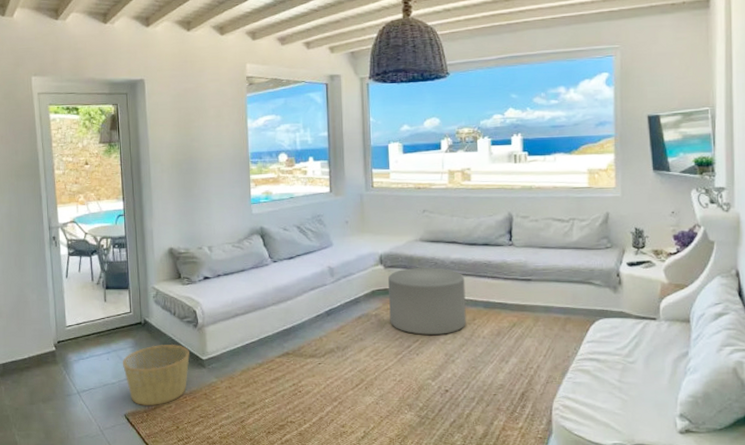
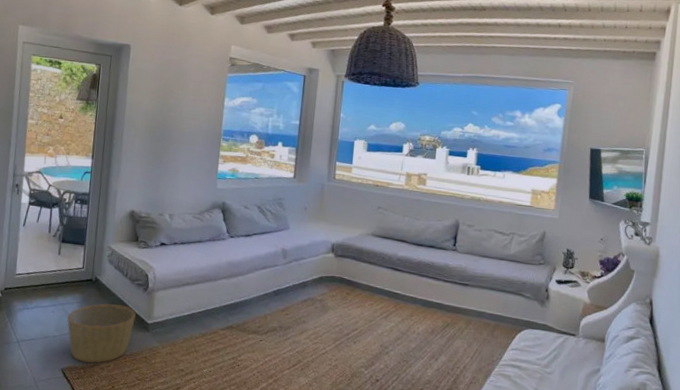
pouf: present [388,267,466,335] -> none [333,259,408,327]

